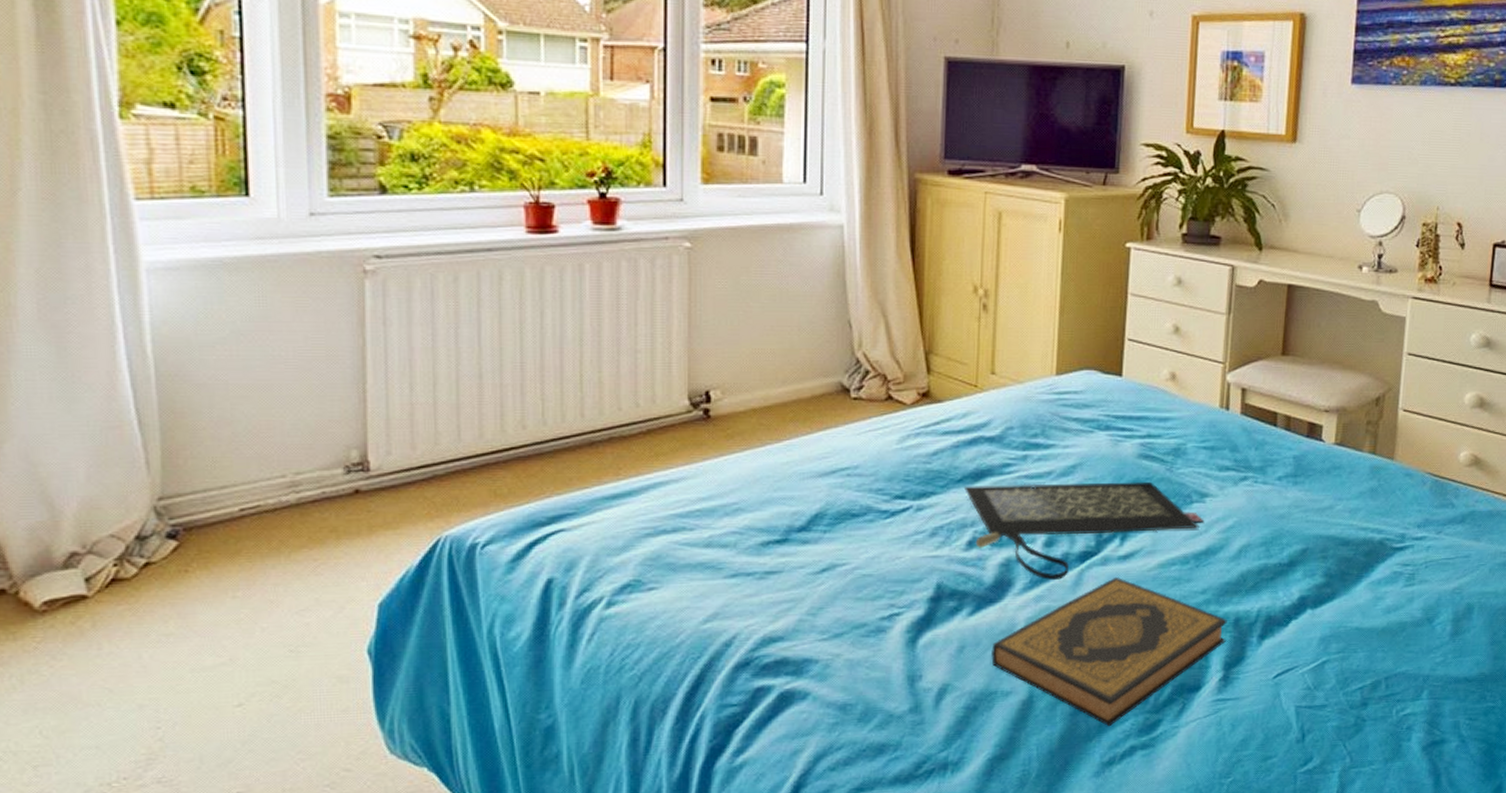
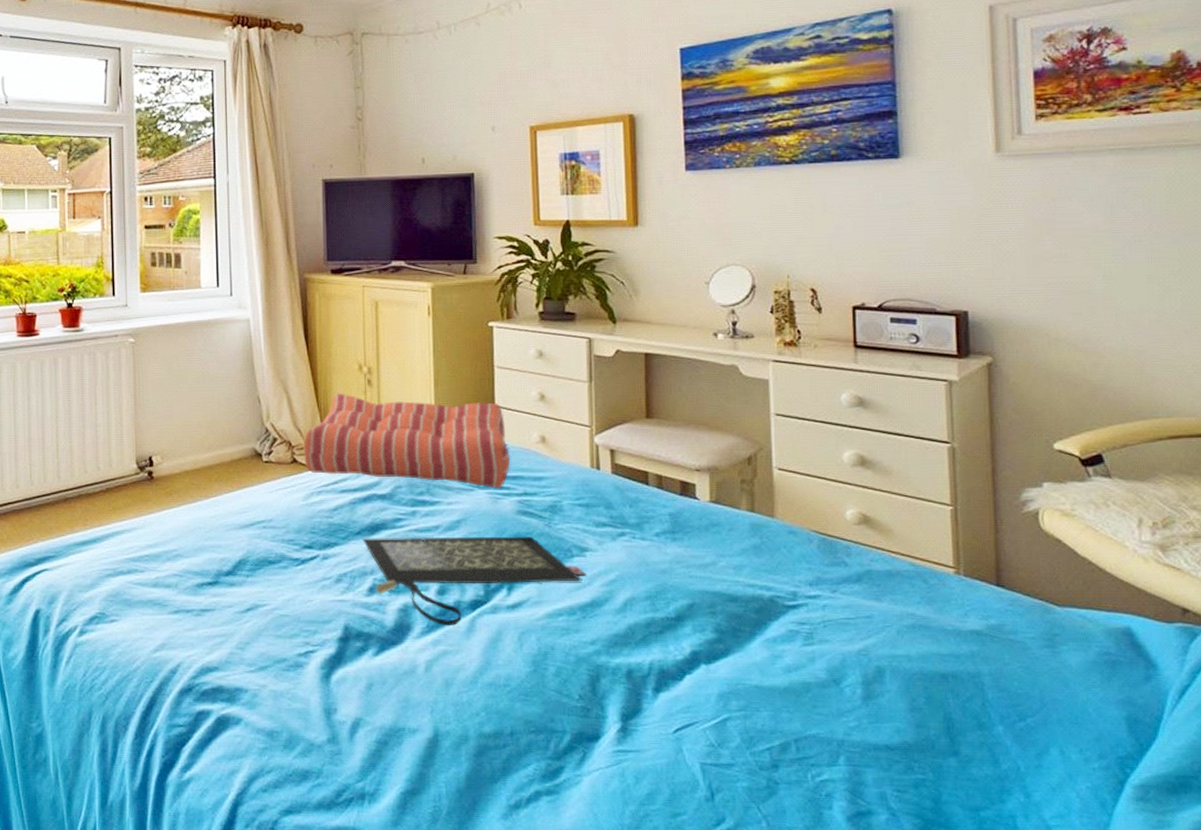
seat cushion: none [900,319,1137,431] -> present [303,393,511,489]
hardback book: present [991,576,1227,727] -> none [397,624,620,770]

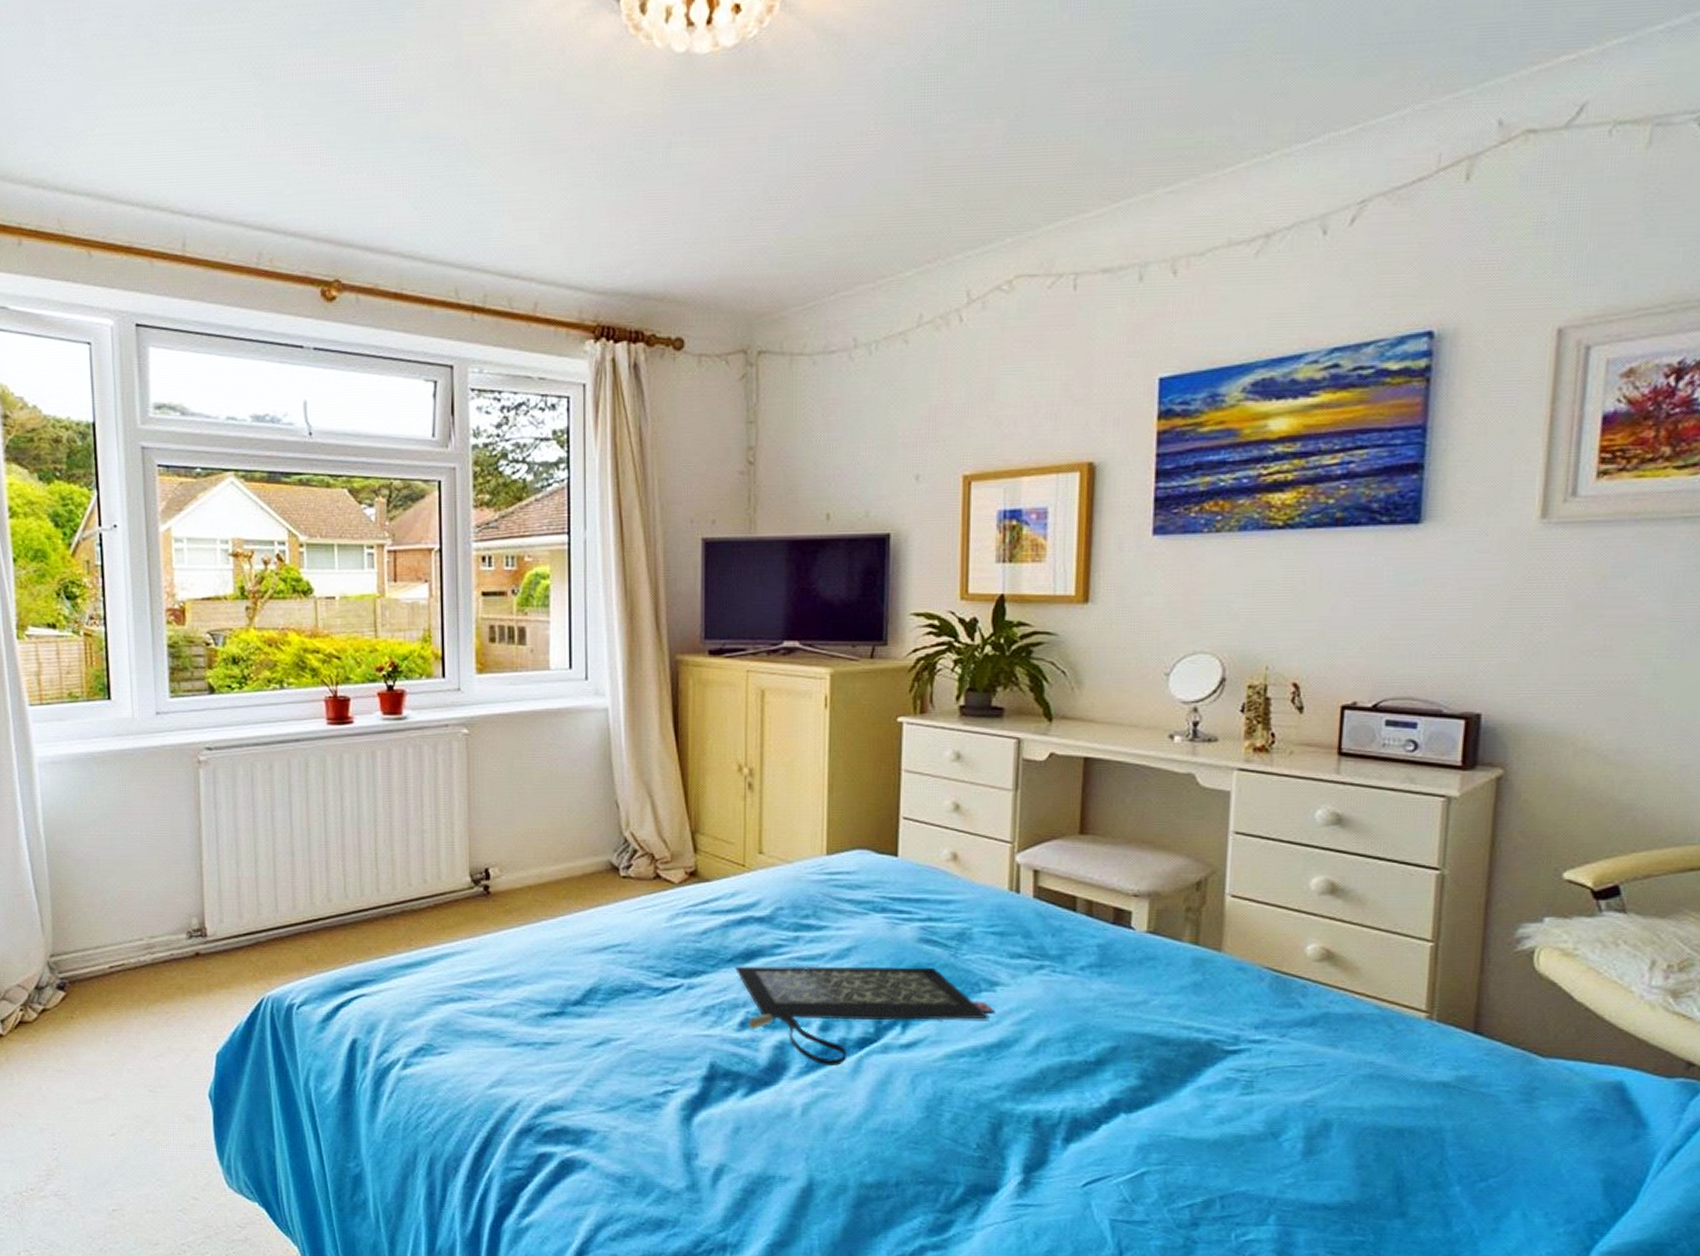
seat cushion: present [303,393,511,489] -> none [668,798,915,913]

